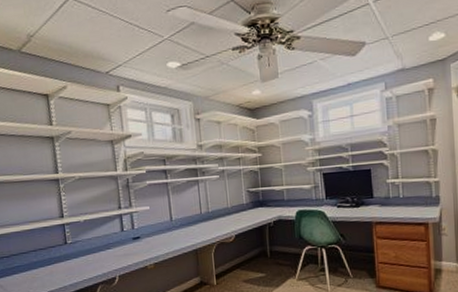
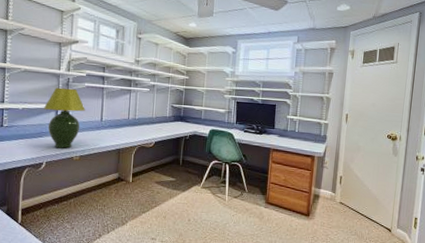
table lamp: none [105,189,152,258] -> present [43,87,86,149]

